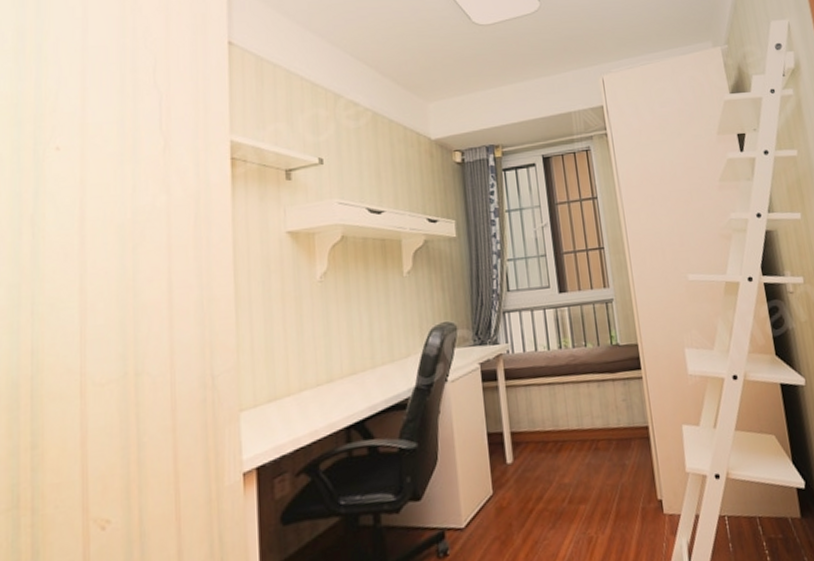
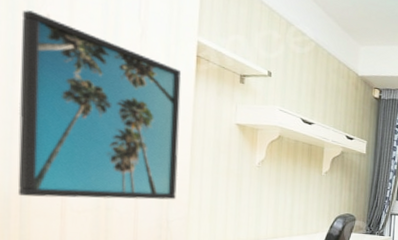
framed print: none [27,147,222,378] -> present [17,10,182,200]

